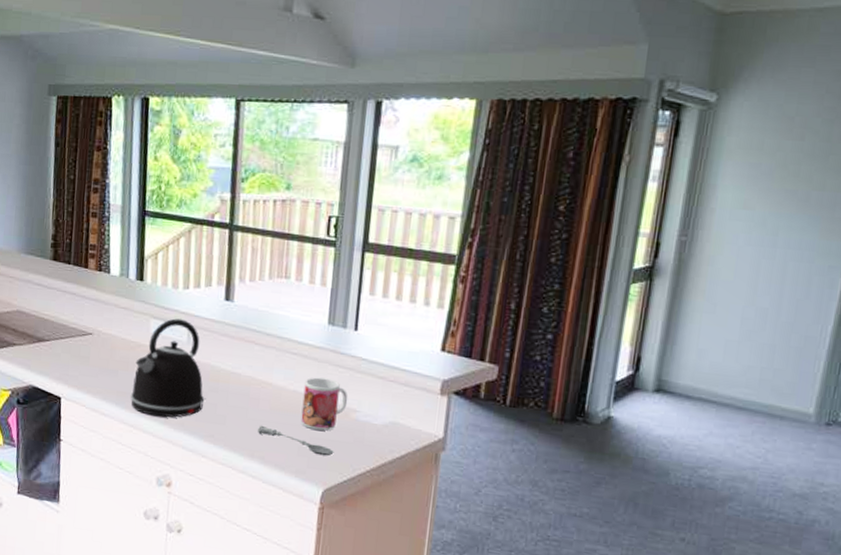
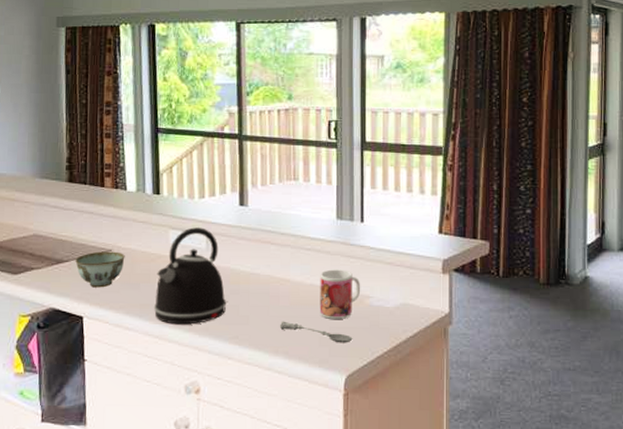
bowl: none [56,333,105,371] -> present [75,251,125,288]

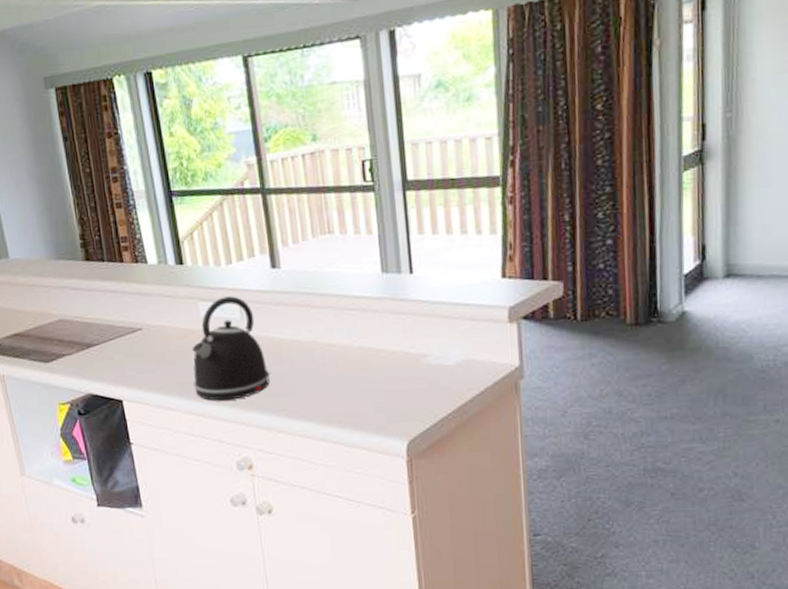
bowl: present [75,251,125,288] -> none [105,330,156,370]
soupspoon: present [279,321,353,343] -> none [329,388,412,408]
mug: present [319,269,361,319] -> none [369,328,417,383]

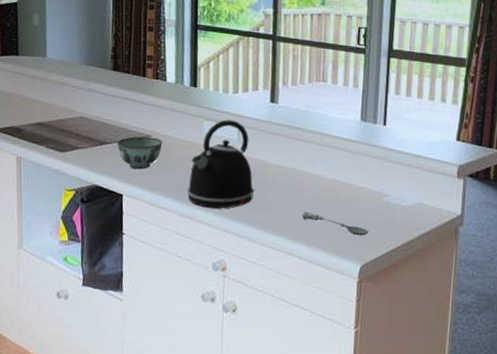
bowl: none [105,330,156,370] -> present [117,136,163,170]
soupspoon: none [329,388,412,408] -> present [301,211,369,236]

